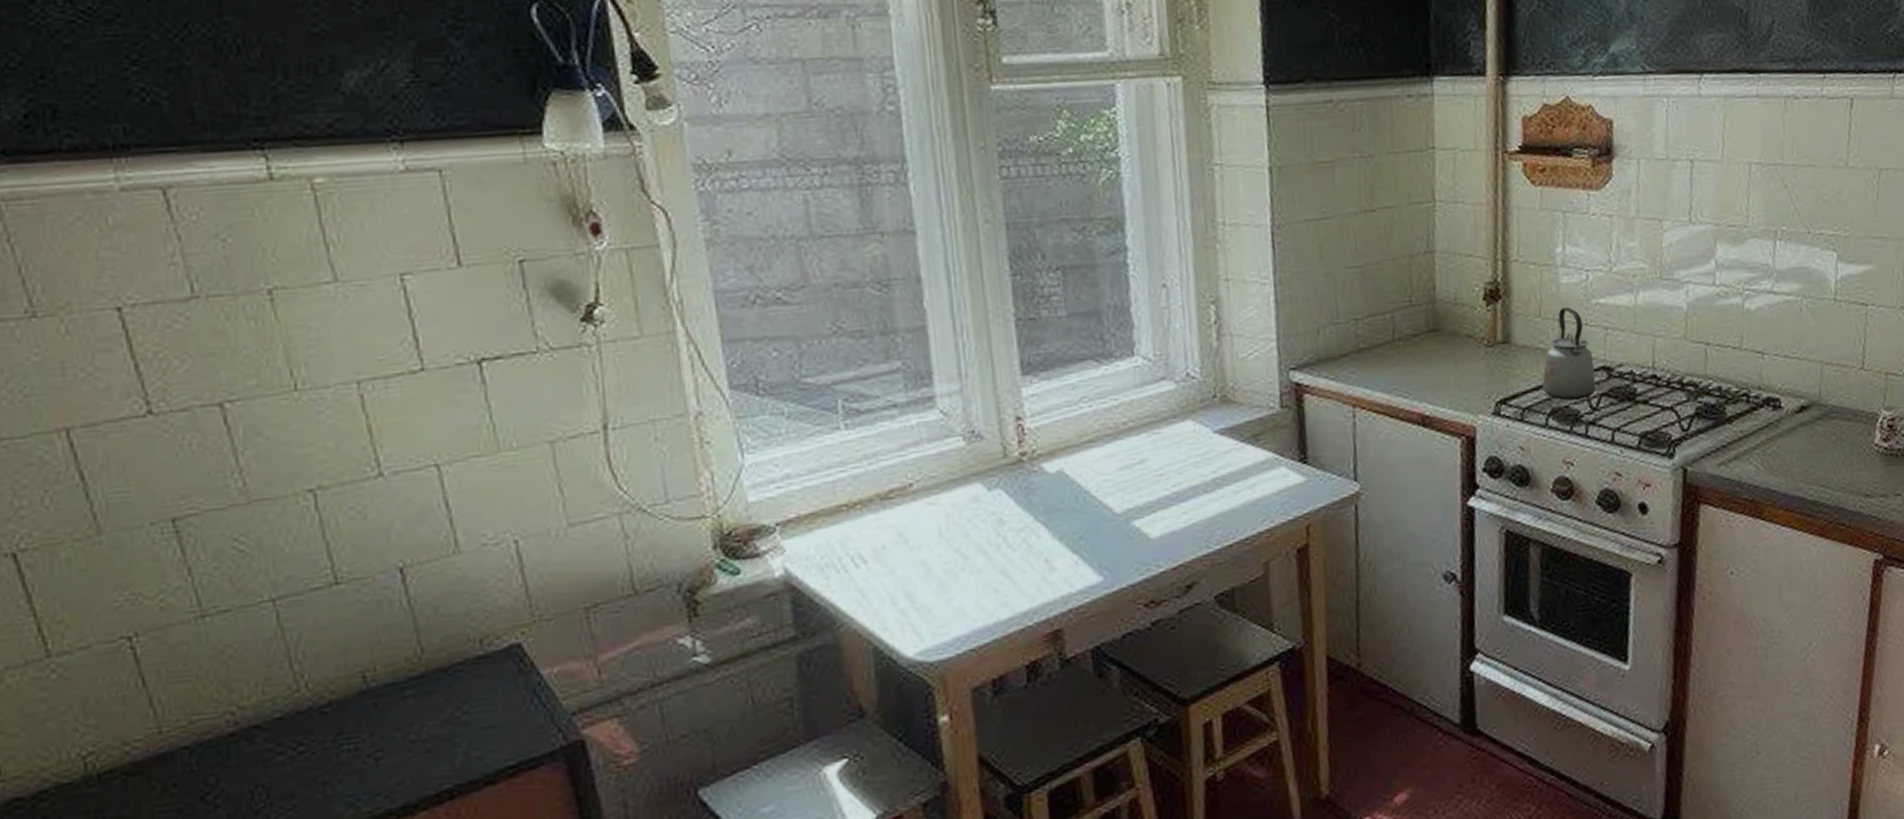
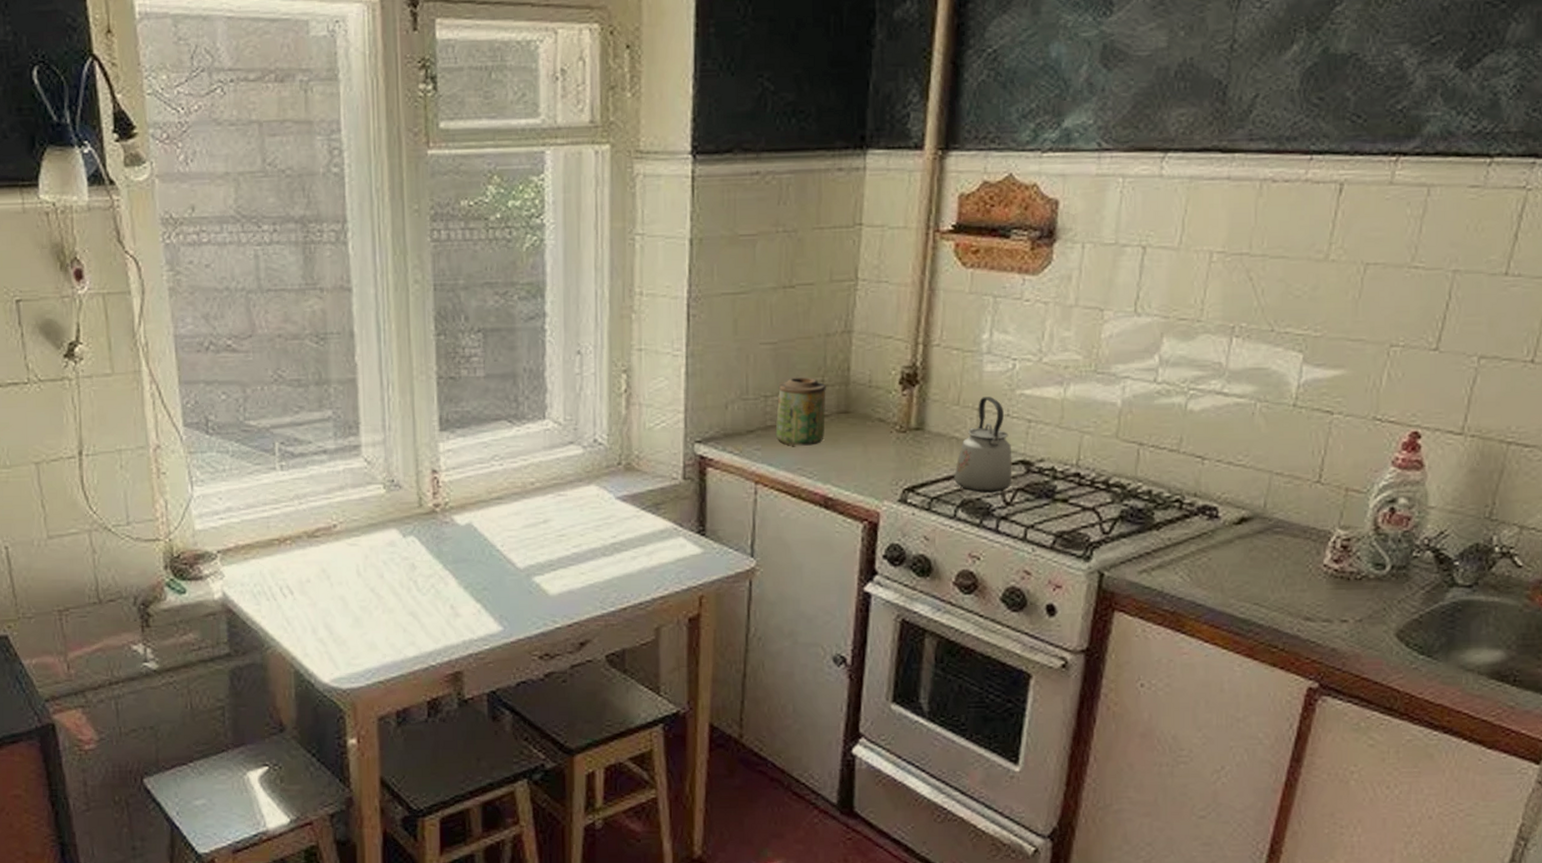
canister: none [1367,298,1417,367] -> present [775,377,826,446]

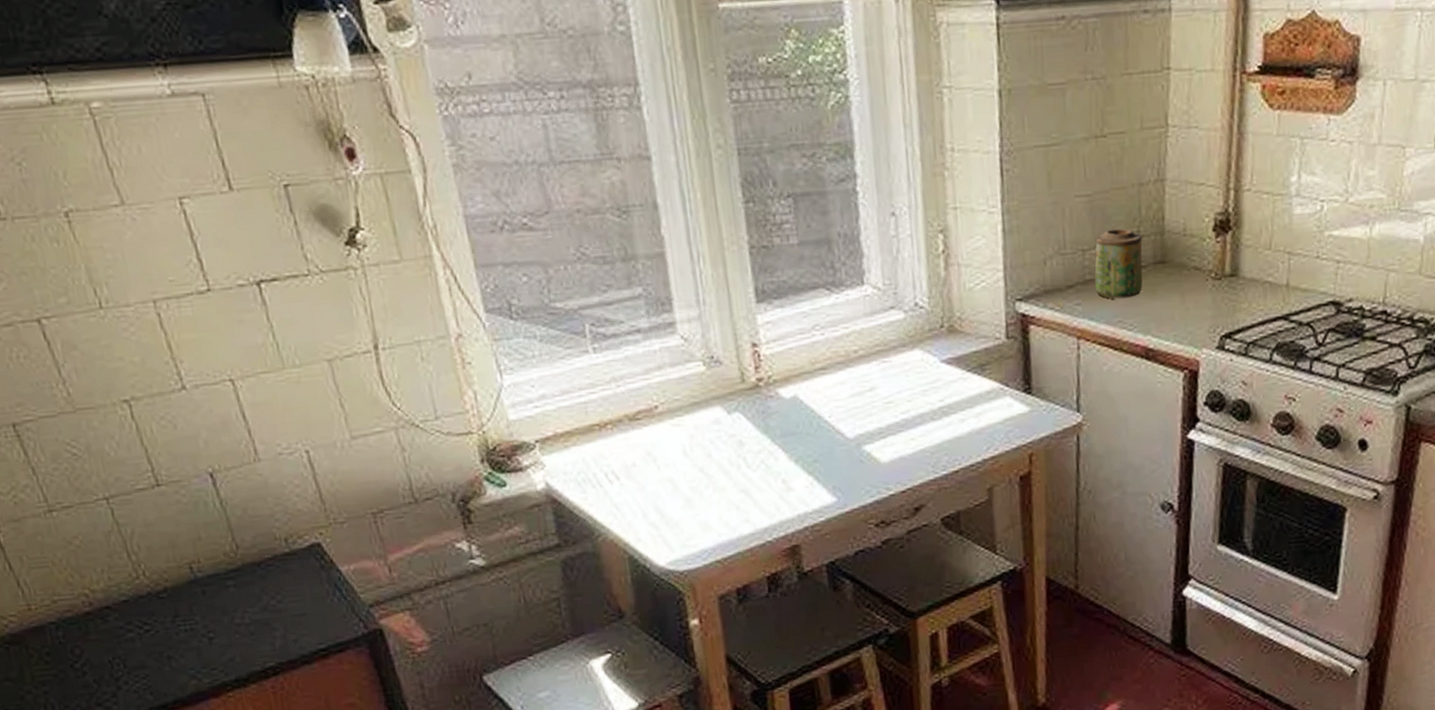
kettle: present [954,397,1012,493] -> none [1268,239,1323,336]

